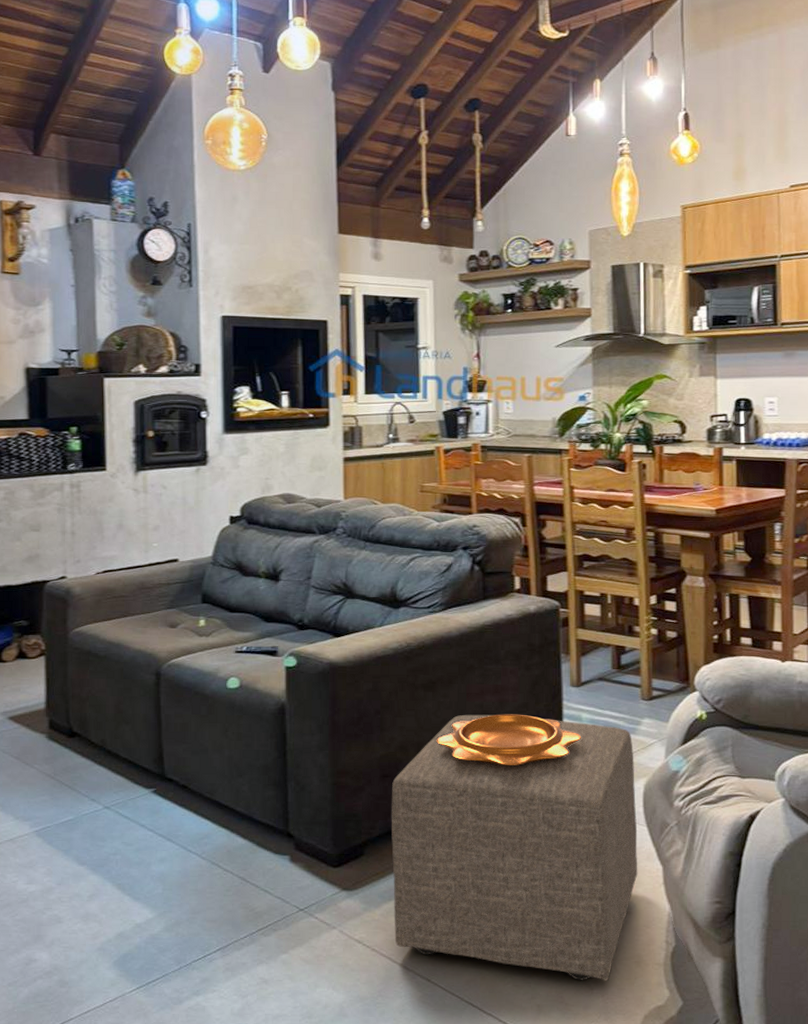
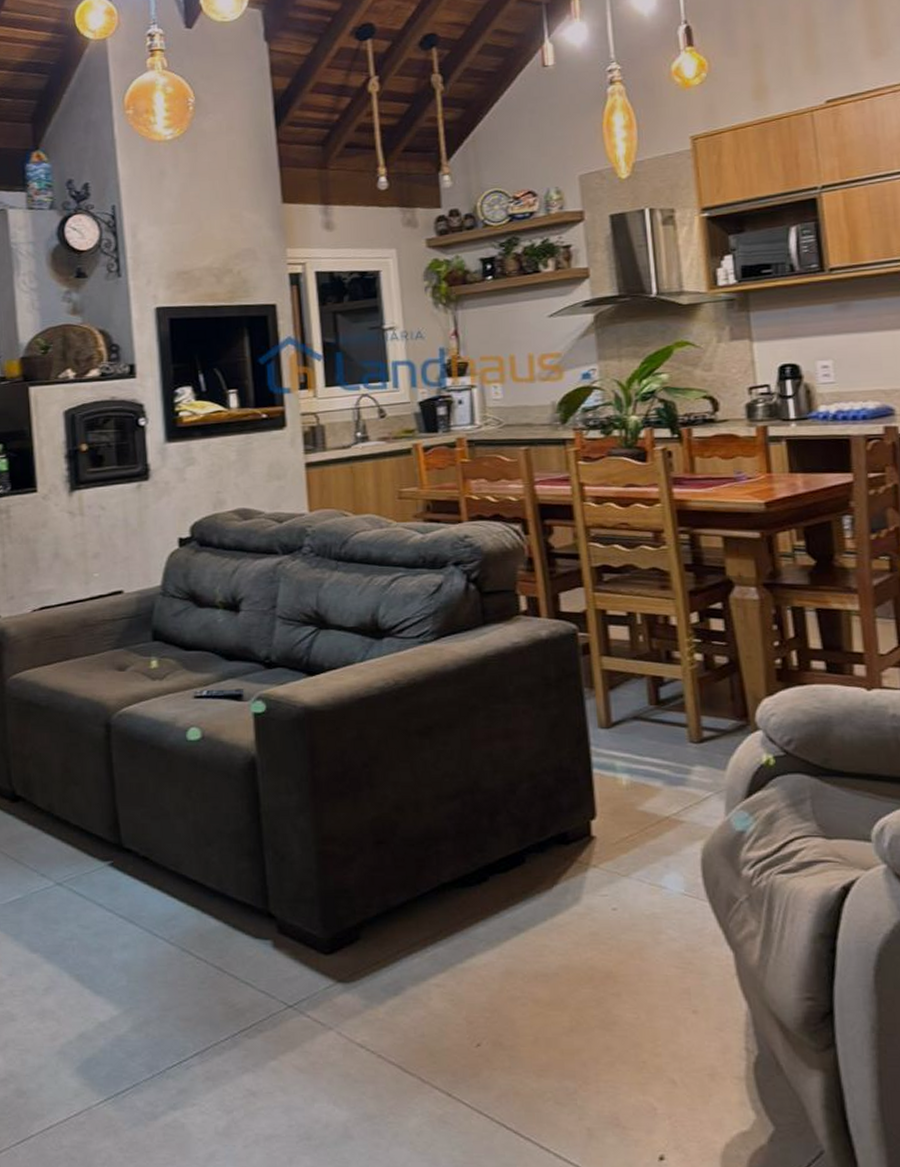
ottoman: present [391,714,638,982] -> none [388,765,703,1100]
decorative bowl: present [436,714,582,766] -> none [437,763,618,828]

